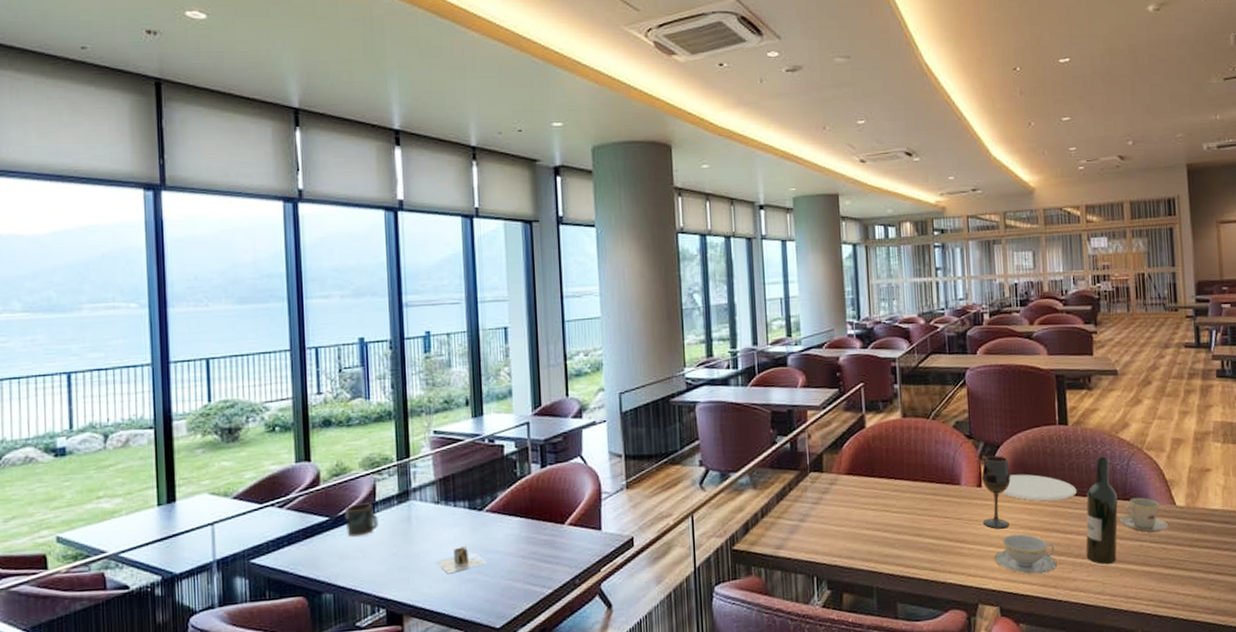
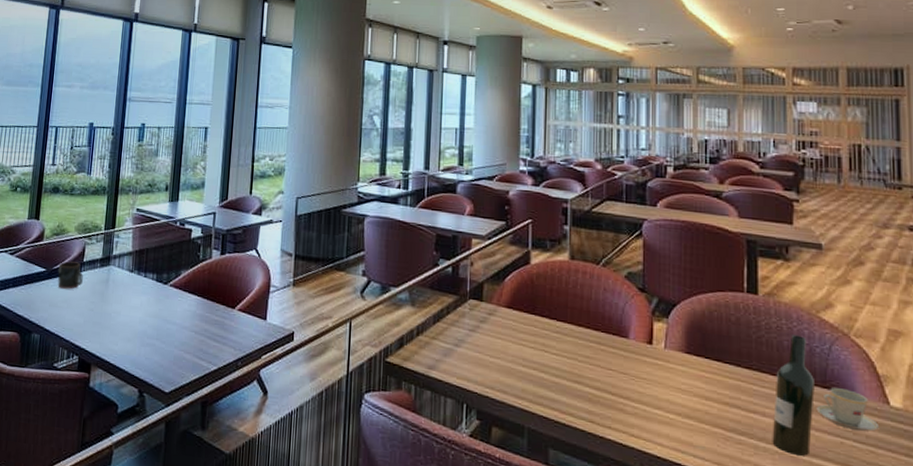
napkin holder: present [436,545,488,574] -> none [123,312,166,336]
wine glass: present [981,455,1011,529] -> none [651,313,686,394]
teacup: present [995,534,1057,574] -> none [662,401,735,451]
plate: present [1000,474,1077,502] -> none [673,337,765,376]

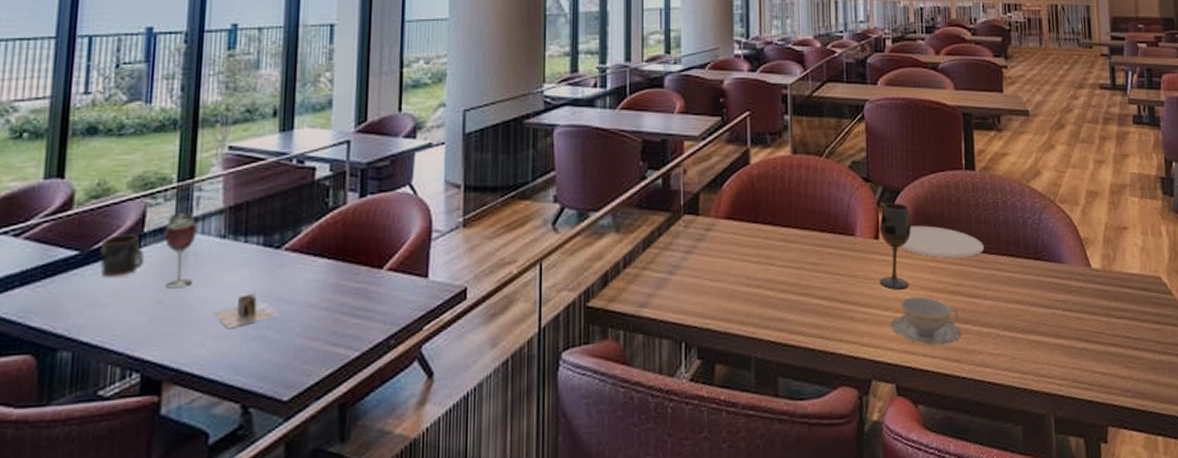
wineglass: none [95,251,115,303] -> present [164,213,197,289]
napkin holder: none [123,312,166,336] -> present [213,292,282,329]
wine glass: none [651,313,686,394] -> present [879,202,911,290]
teacup: none [662,401,735,451] -> present [892,296,961,346]
plate: none [673,337,765,376] -> present [899,225,985,260]
wine bottle: present [772,335,815,456] -> none [993,208,1029,335]
teacup: present [816,388,880,431] -> none [1030,258,1084,298]

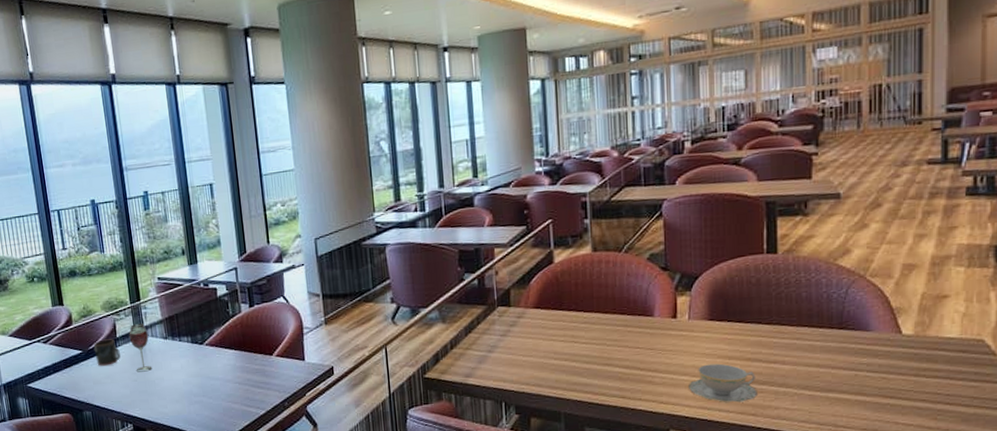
napkin holder: present [213,292,282,329] -> none [168,373,211,397]
wine glass: present [879,202,911,290] -> none [677,286,709,359]
plate: present [899,225,985,260] -> none [697,304,785,332]

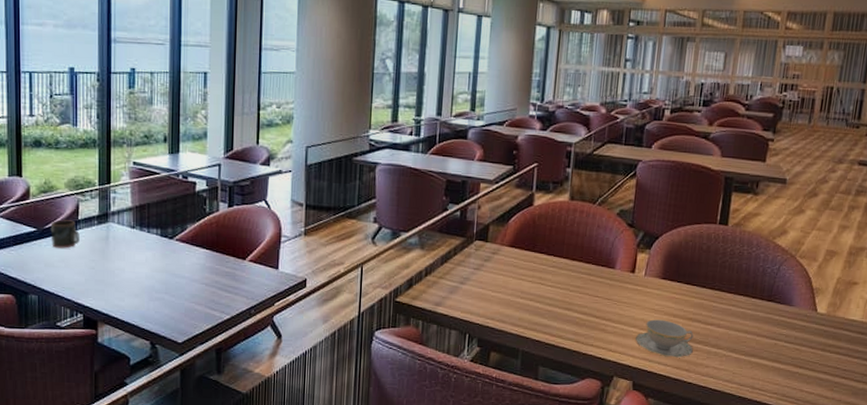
wineglass: present [129,323,153,372] -> none [92,208,114,260]

